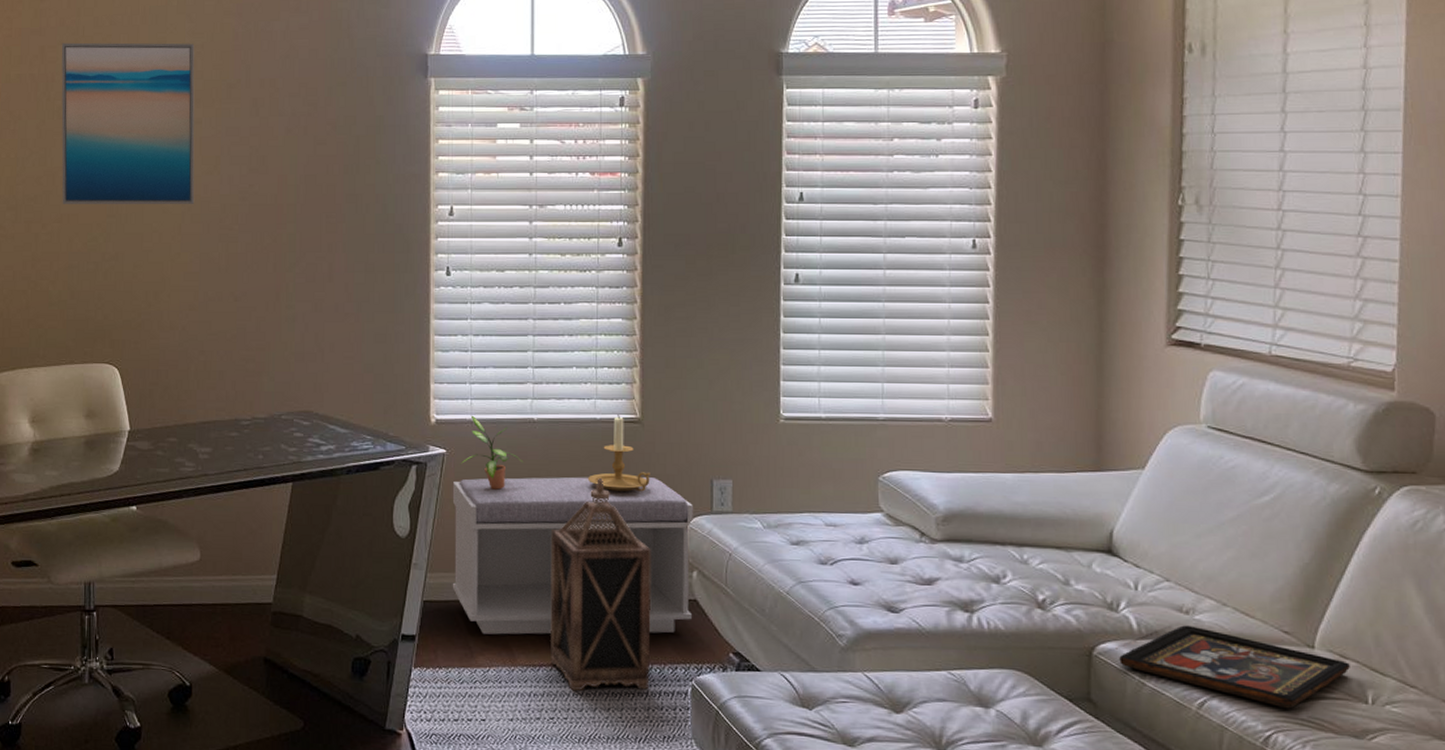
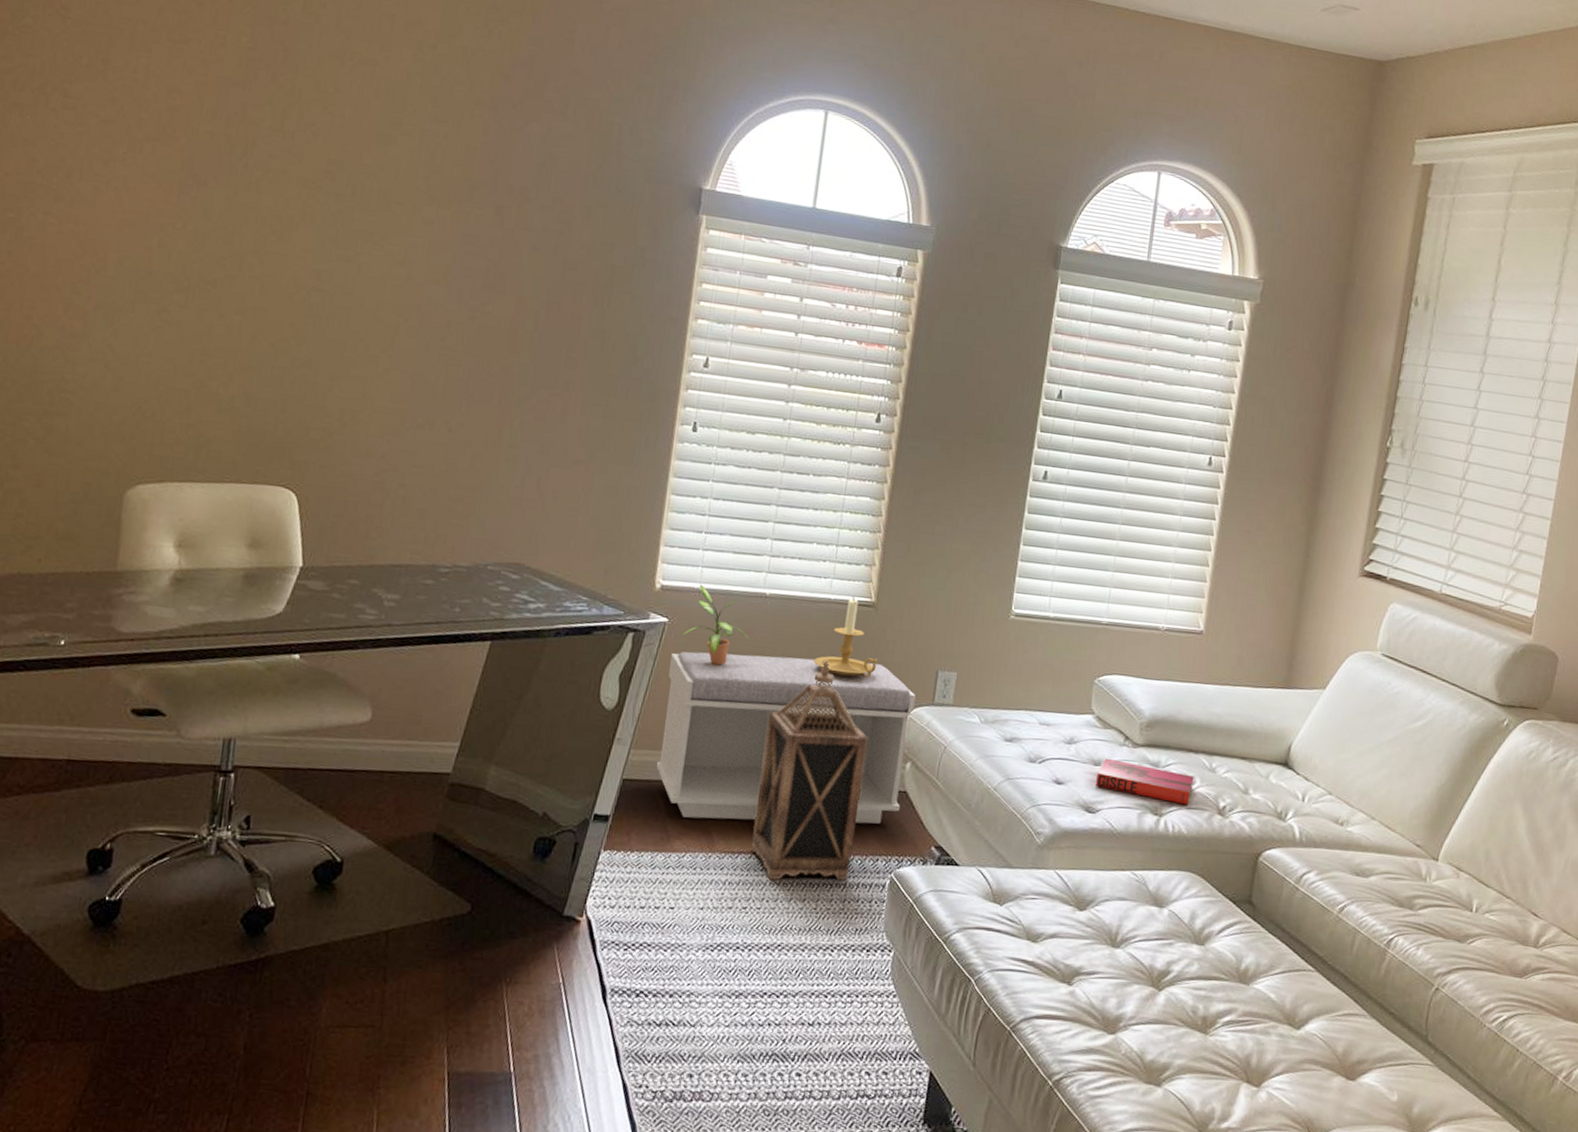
wall art: present [61,42,195,204] -> none [248,103,436,316]
hardback book: none [895,555,1005,600] -> present [1096,758,1194,805]
decorative tray: present [1119,625,1350,709] -> none [1280,836,1463,915]

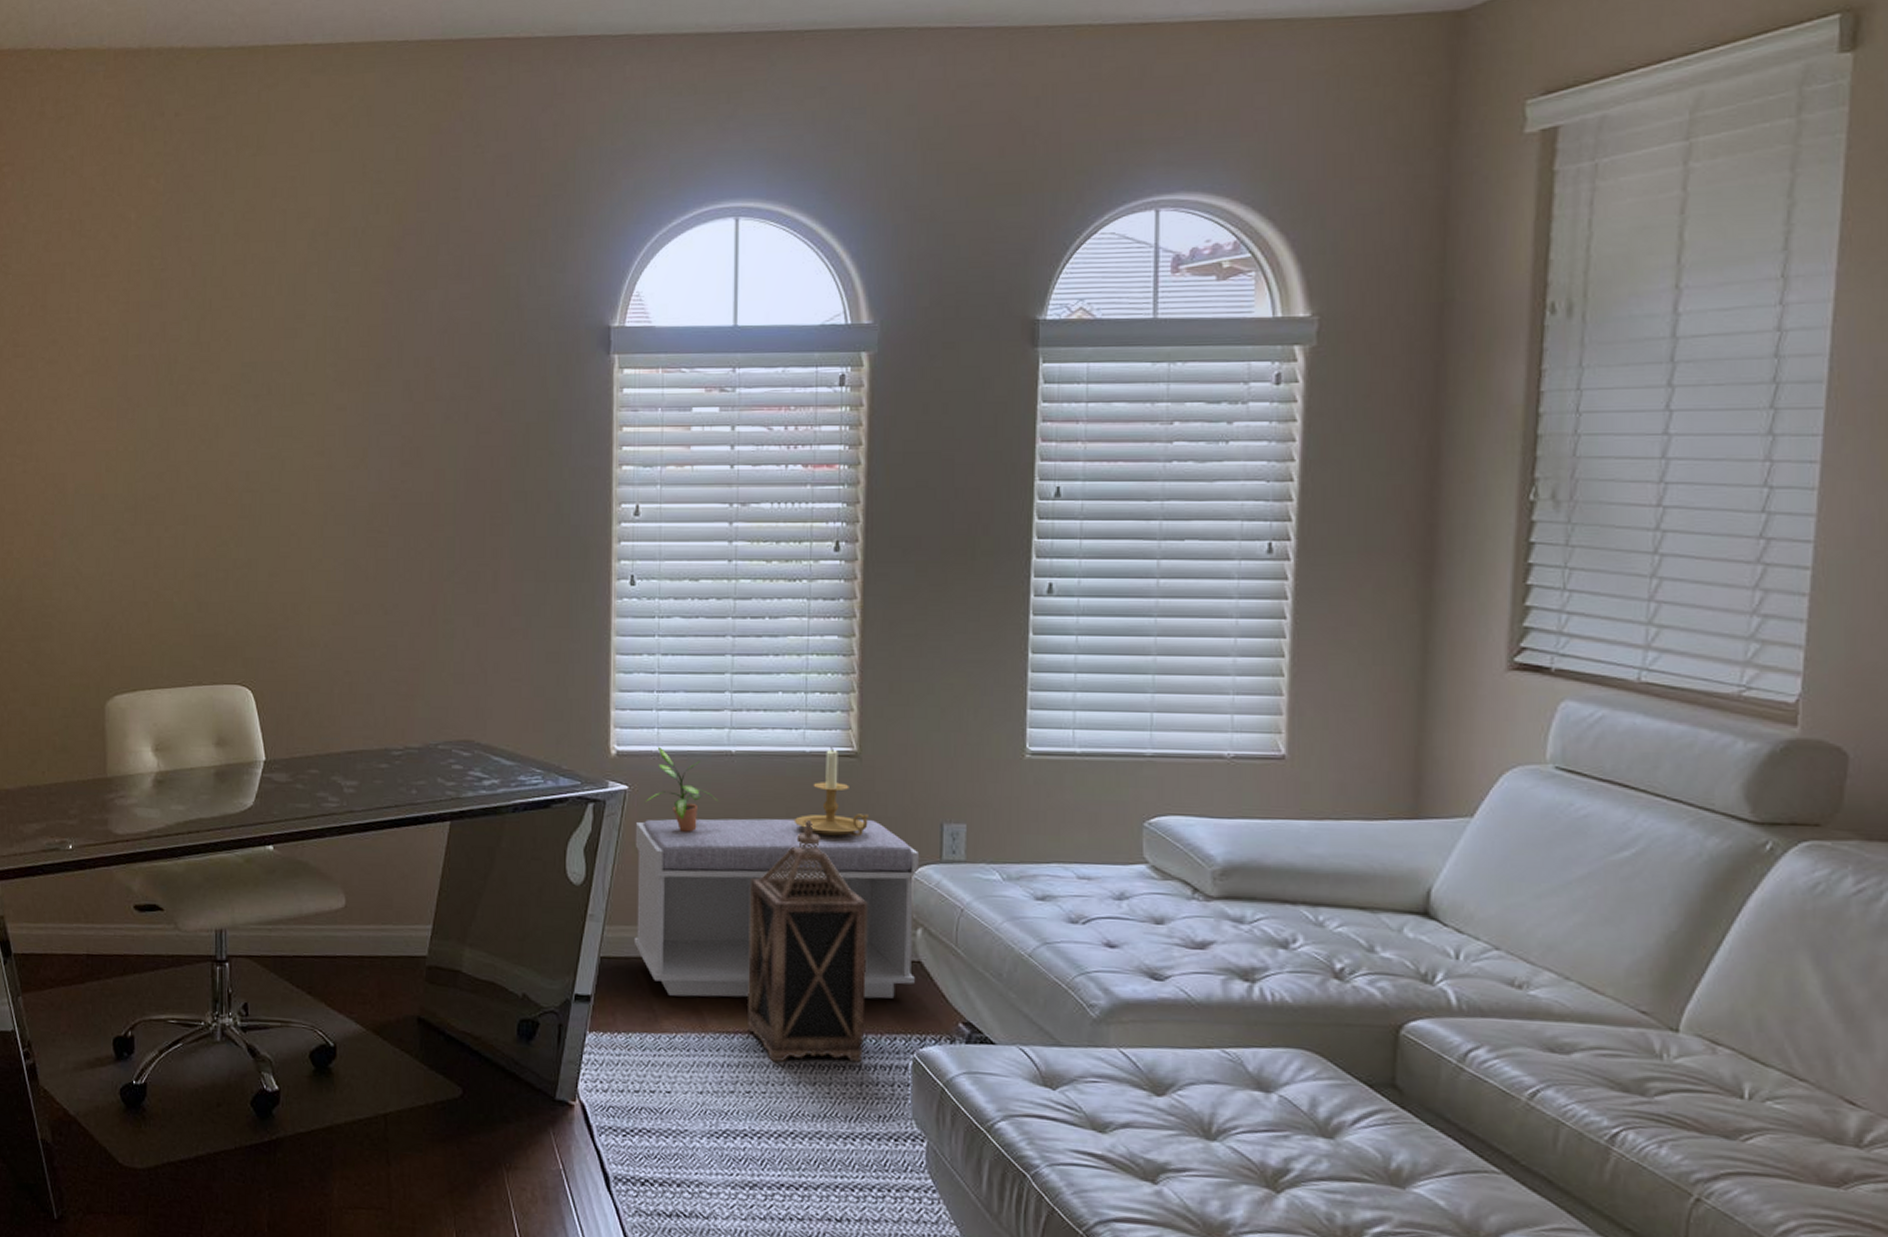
hardback book: present [1096,758,1194,805] -> none [1161,914,1295,968]

